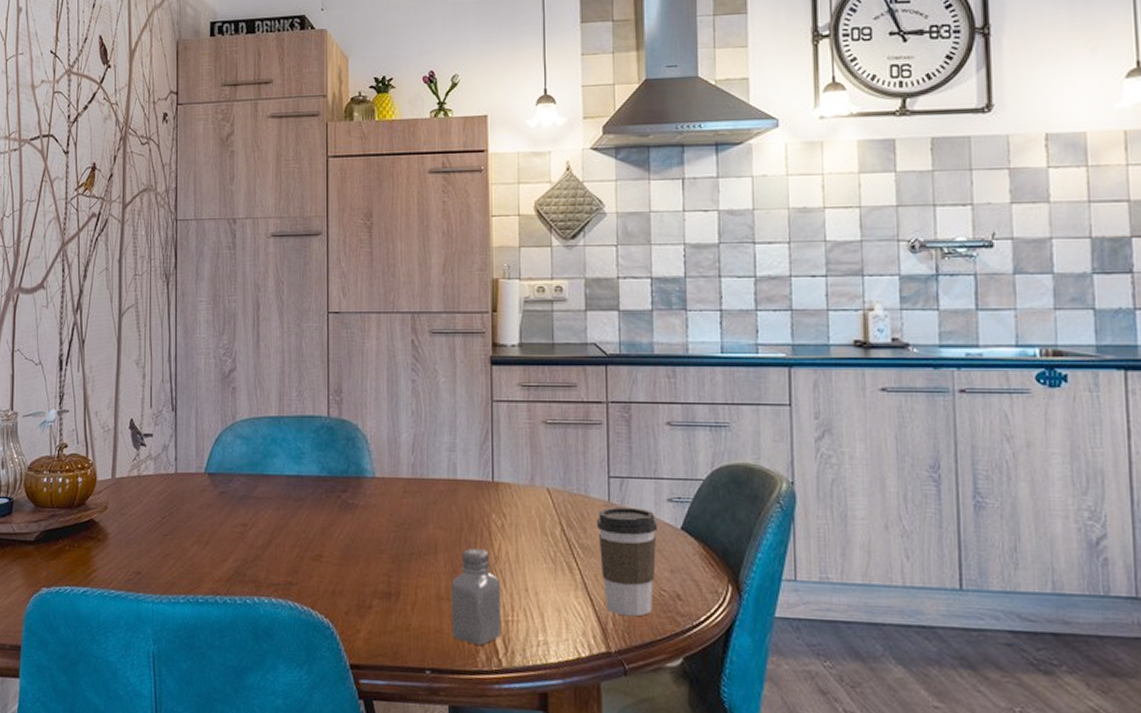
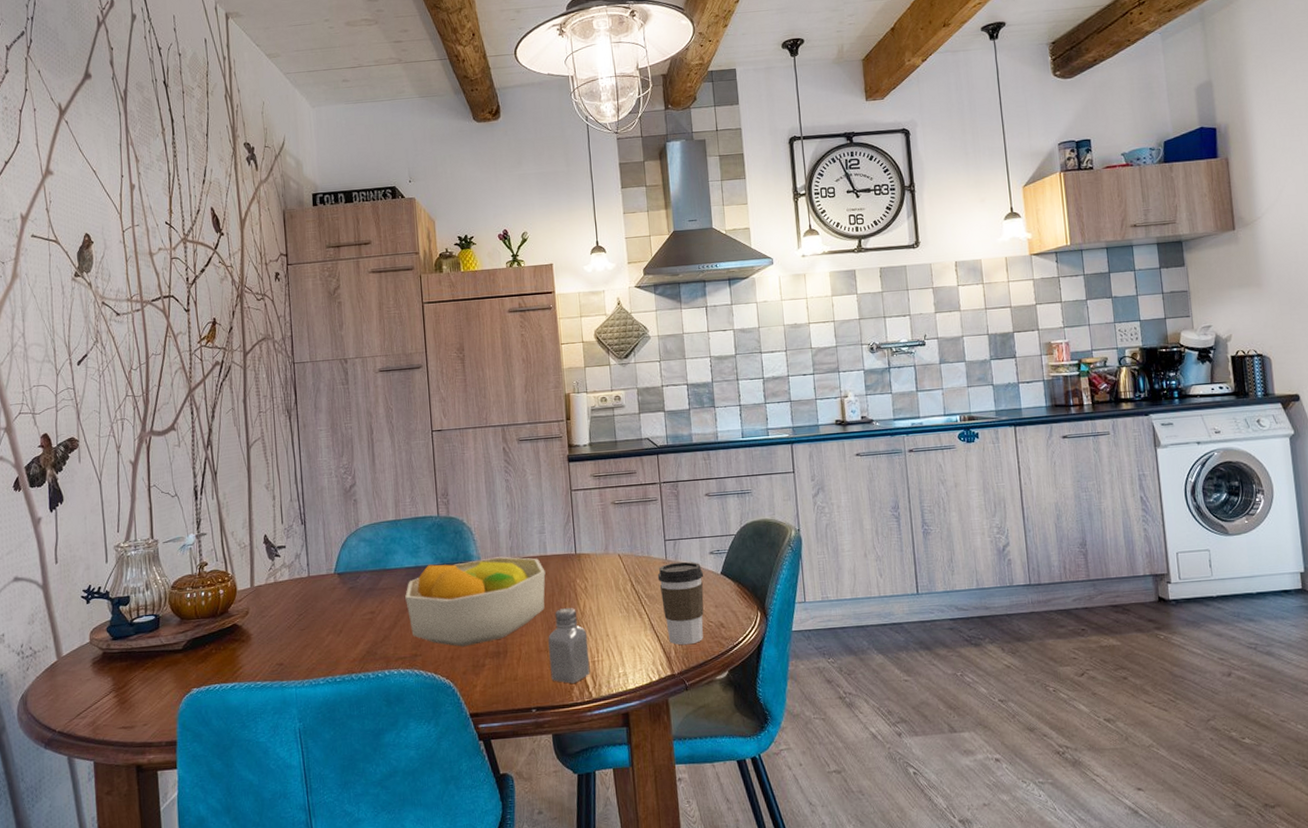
fruit bowl: none [283,474,454,581] -> present [405,556,546,647]

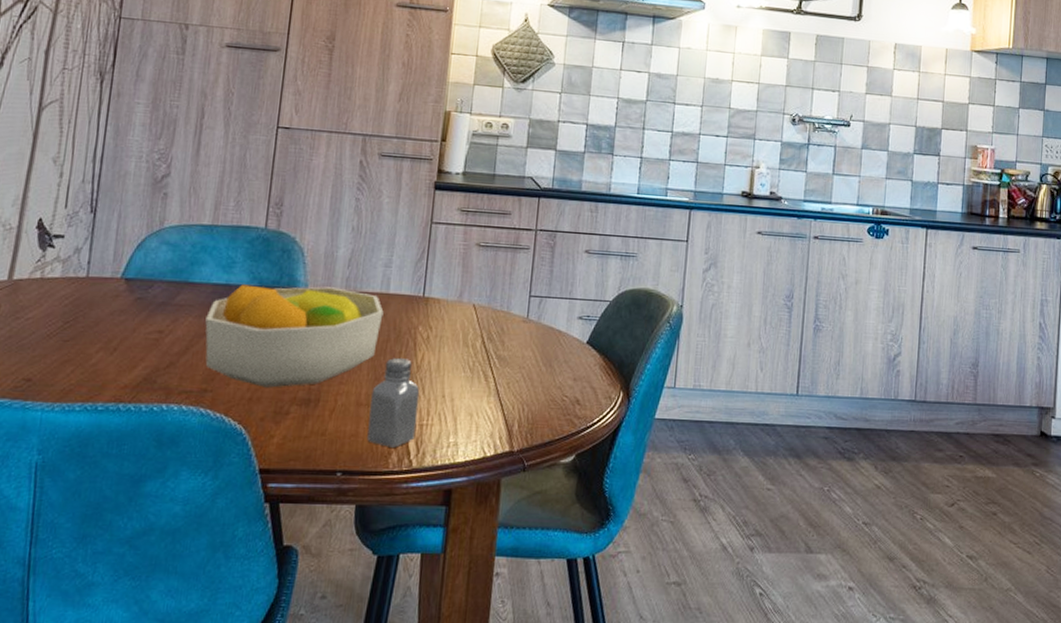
coffee cup: present [657,561,704,645] -> none [513,322,568,420]

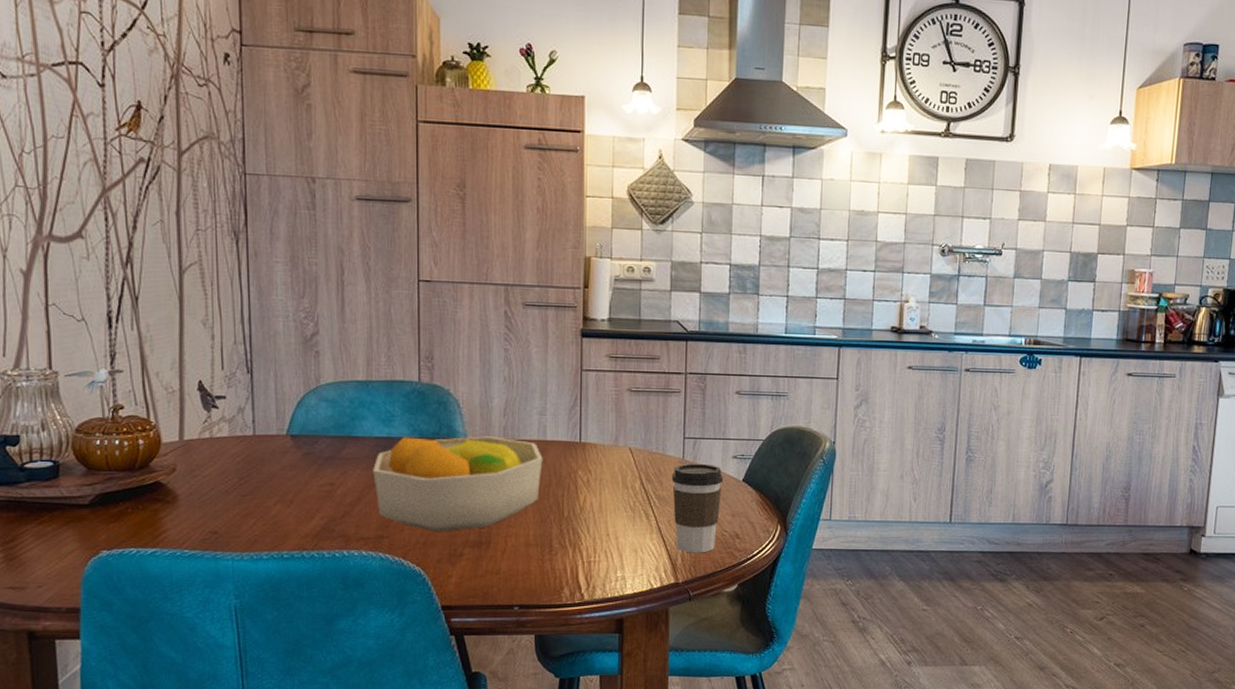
saltshaker: present [367,358,420,448] -> none [539,501,585,583]
coffee cup: none [513,322,568,420] -> present [671,463,724,553]

